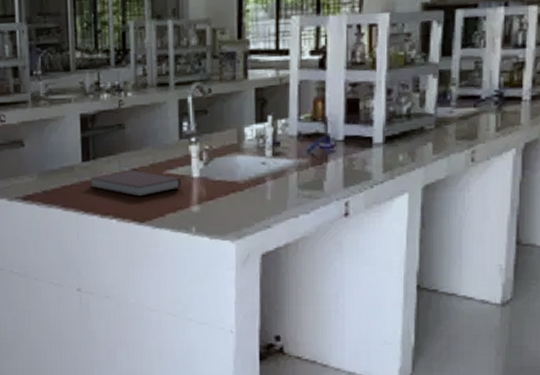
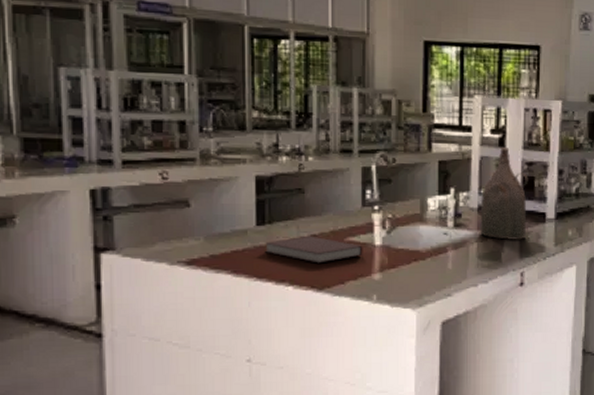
flask: none [300,68,353,169] -> present [480,146,529,241]

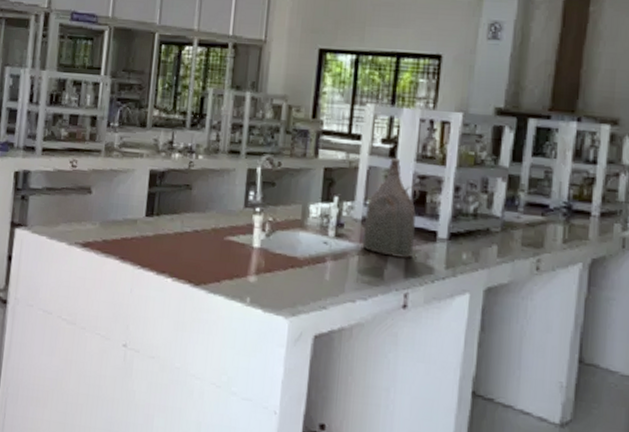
notebook: present [265,235,363,264] -> none [150,231,242,260]

